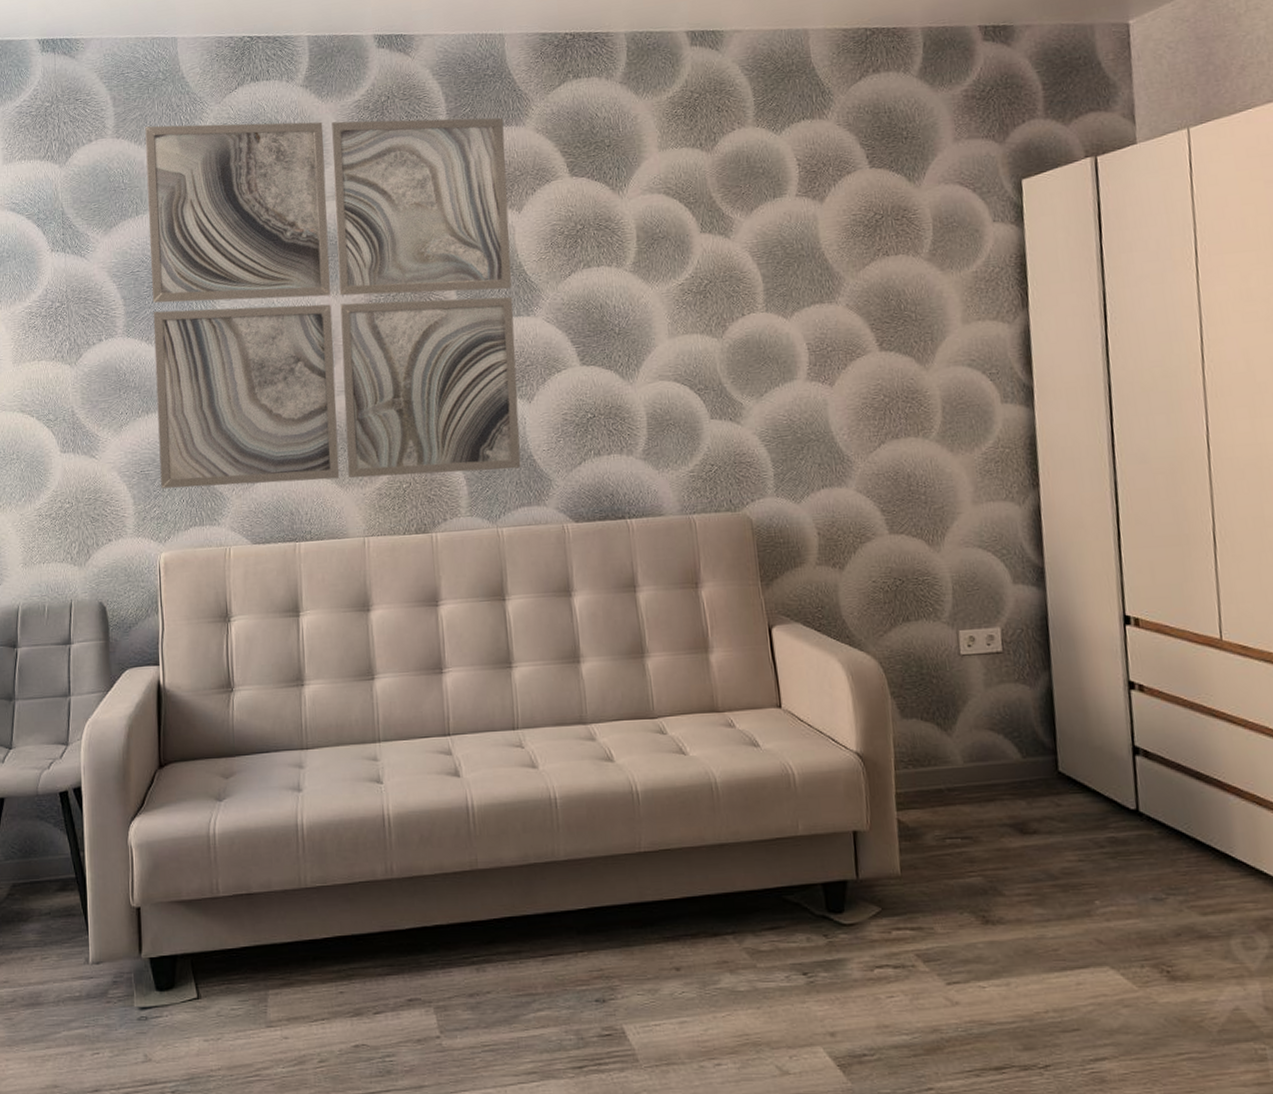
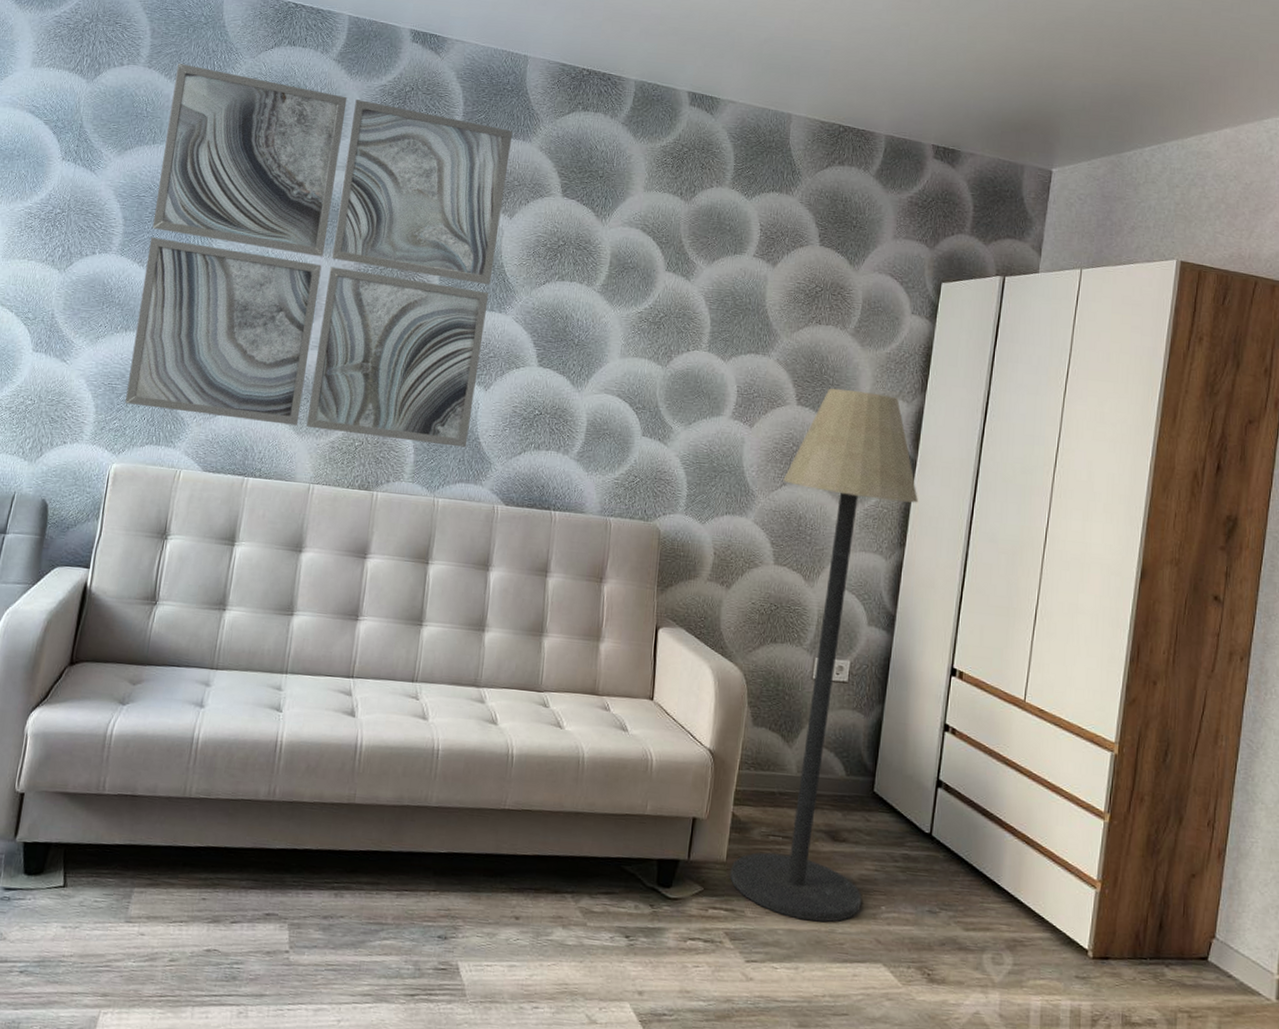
floor lamp: none [880,319,1071,929] -> present [730,388,918,923]

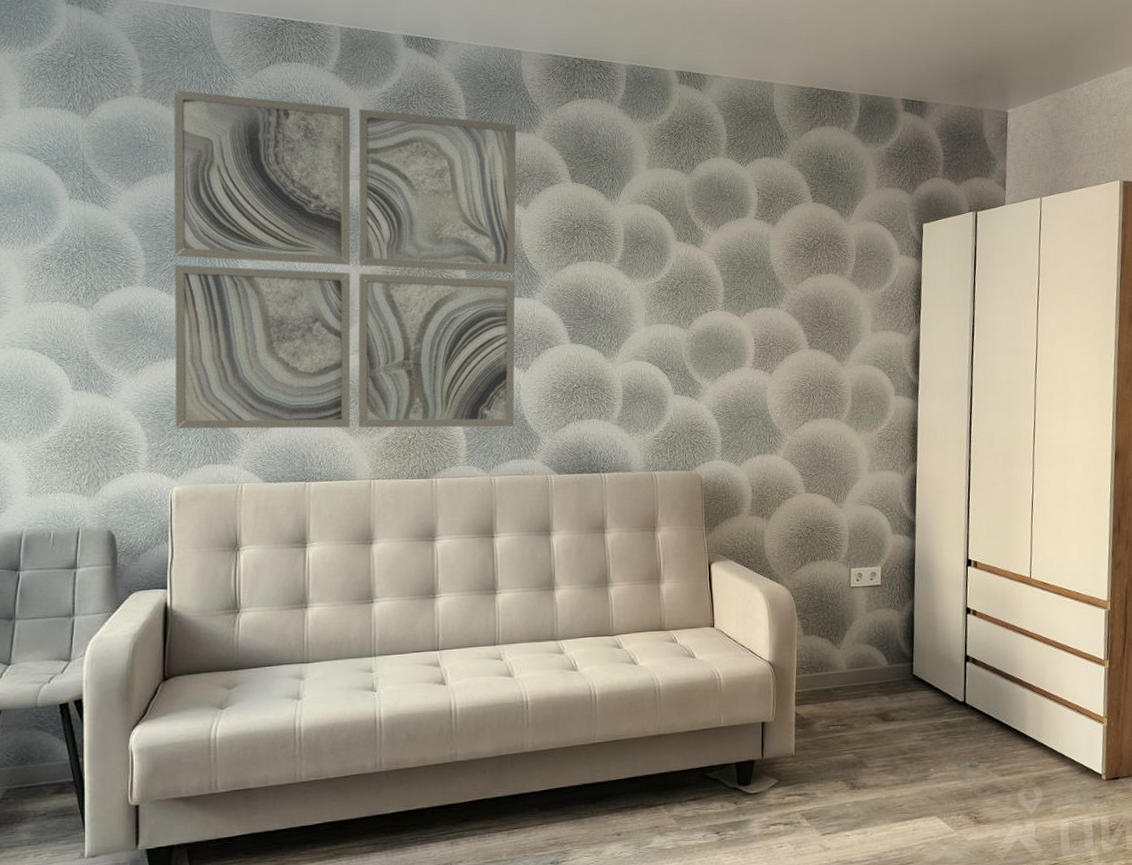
floor lamp: present [730,388,918,923] -> none [799,329,923,792]

